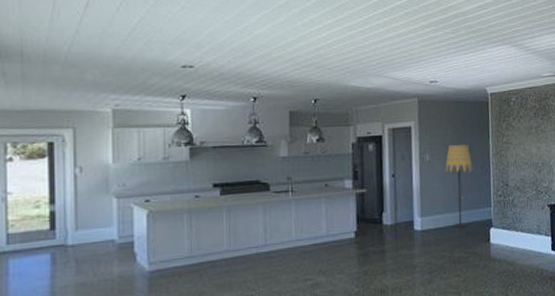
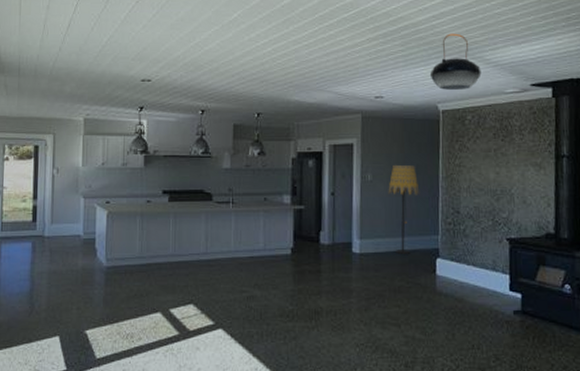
pendant light: none [478,22,523,74] -> present [429,33,482,90]

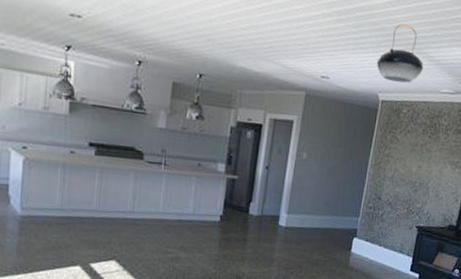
floor lamp: present [388,164,420,254] -> none [318,146,349,232]

